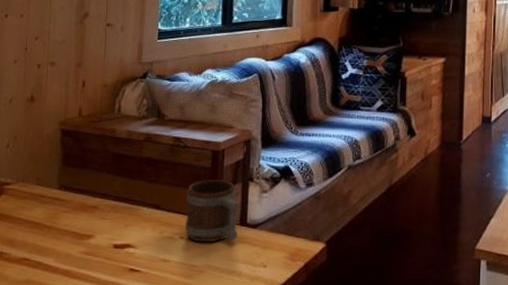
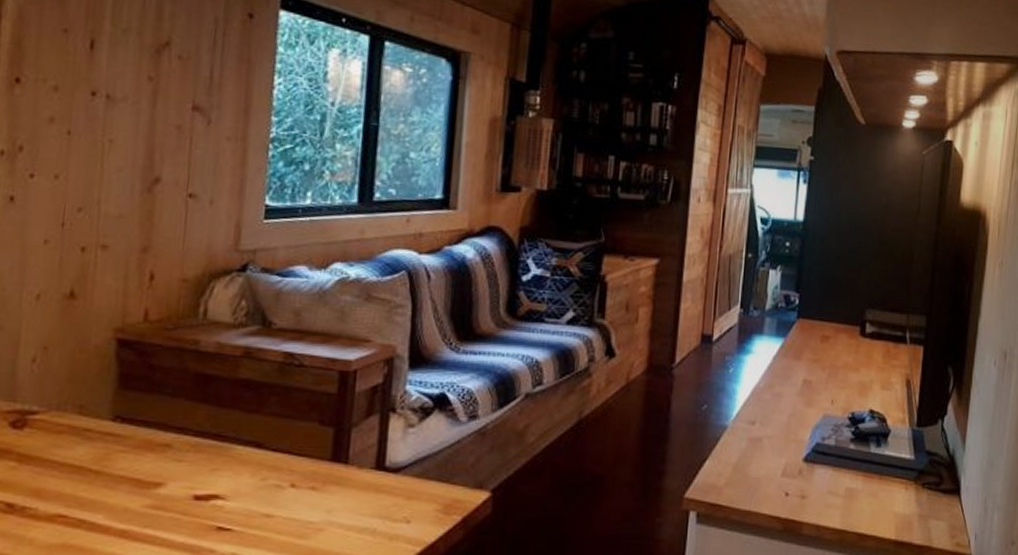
mug: present [185,179,239,243] -> none [298,409,375,492]

